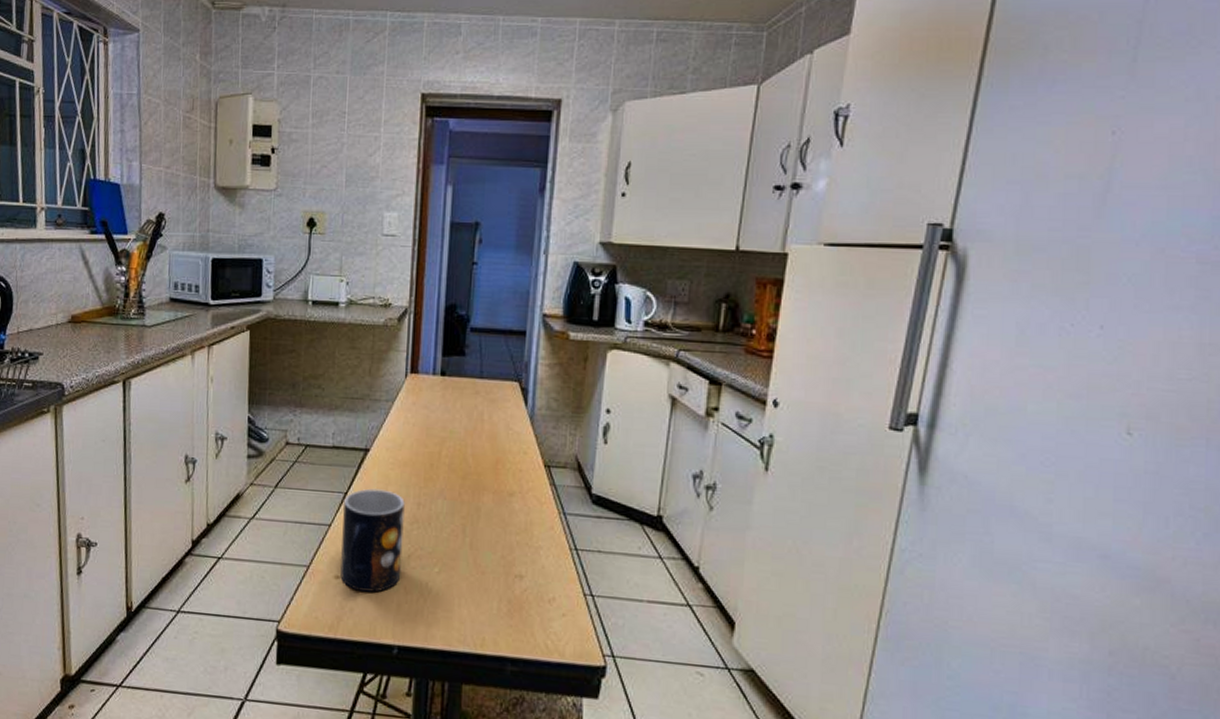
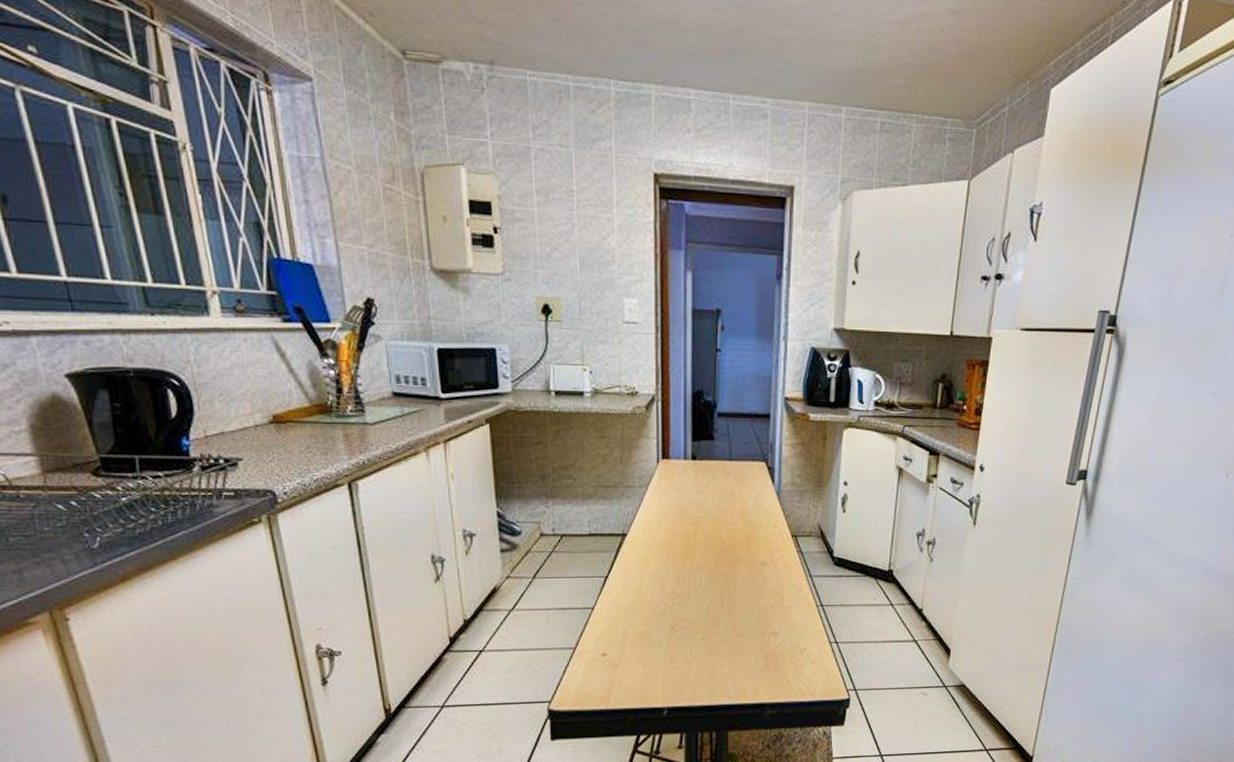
mug: present [340,488,405,593] -> none [605,570,666,664]

